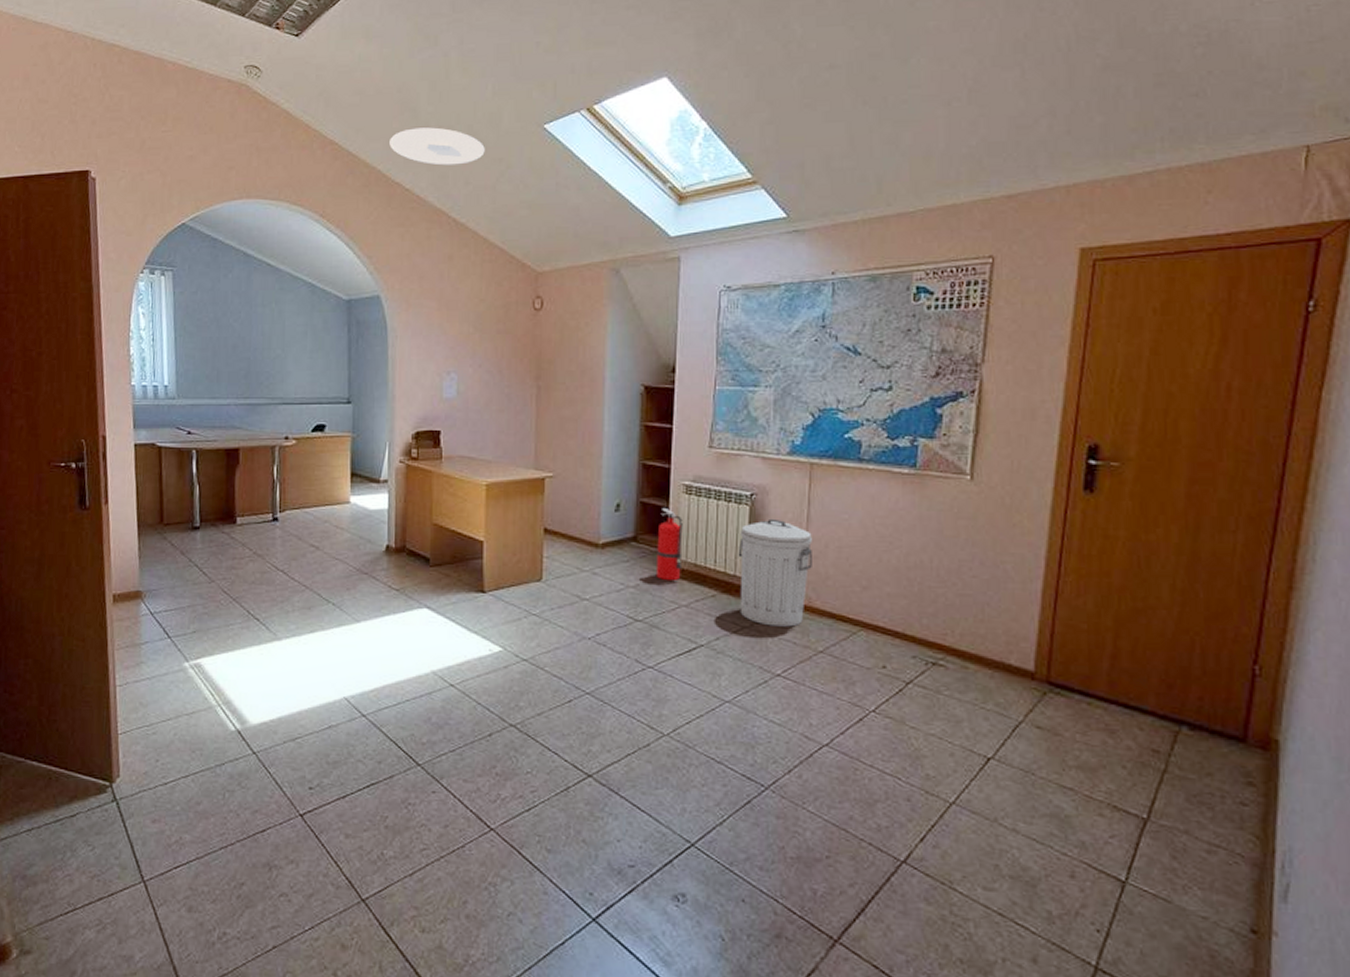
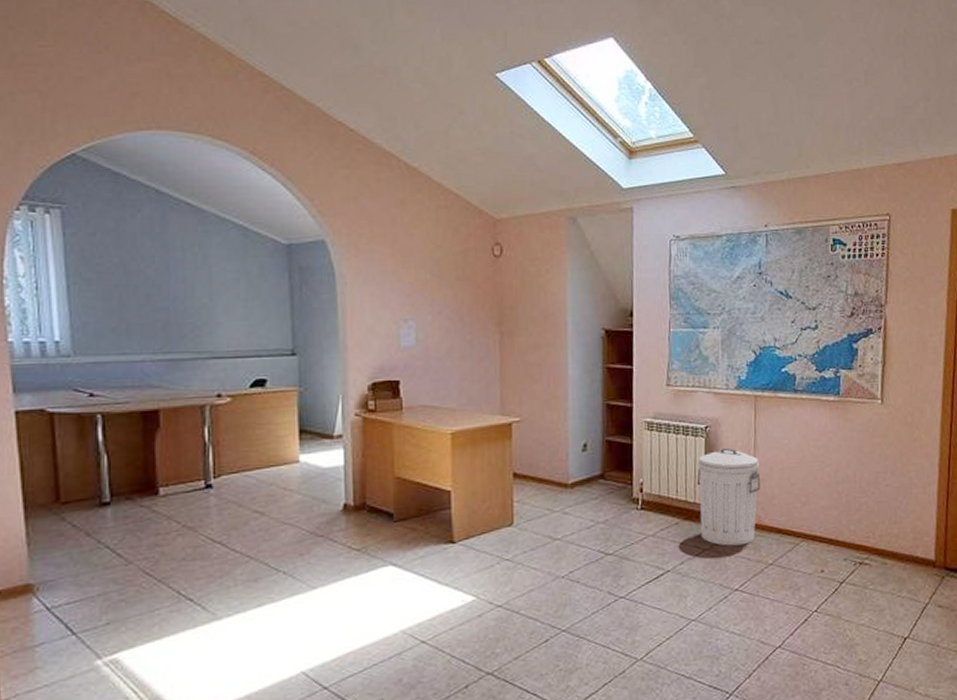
ceiling light: present [389,127,485,166] -> none [329,66,435,108]
fire extinguisher: present [655,508,683,581] -> none [623,445,648,514]

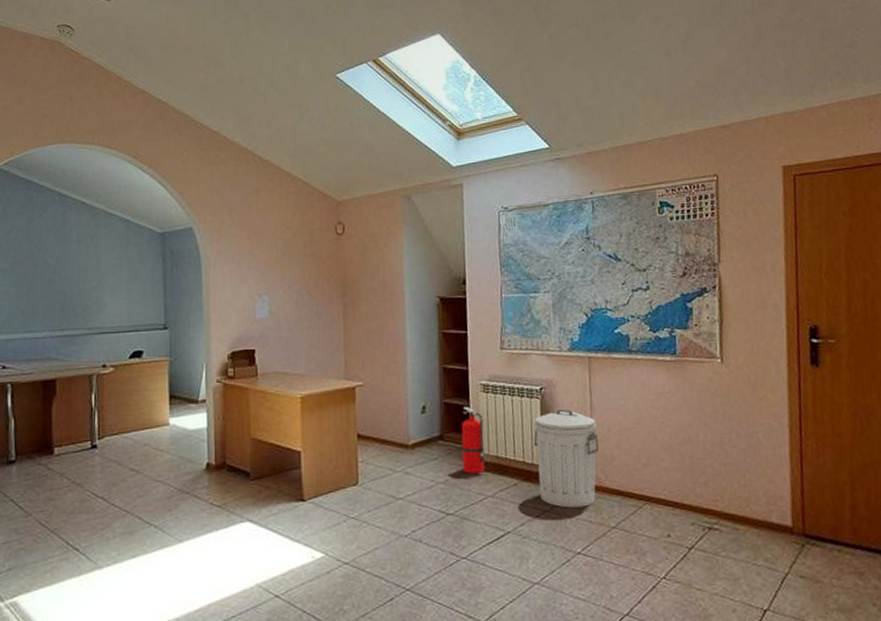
fire extinguisher: none [623,445,648,514] -> present [461,407,486,475]

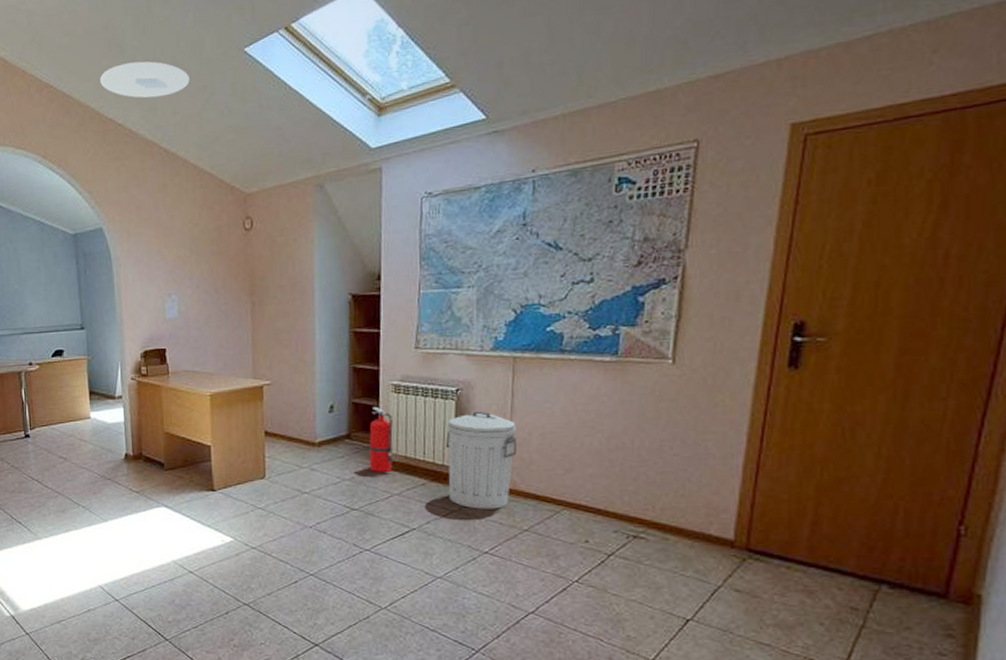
ceiling light: none [197,77,285,110] -> present [100,61,190,98]

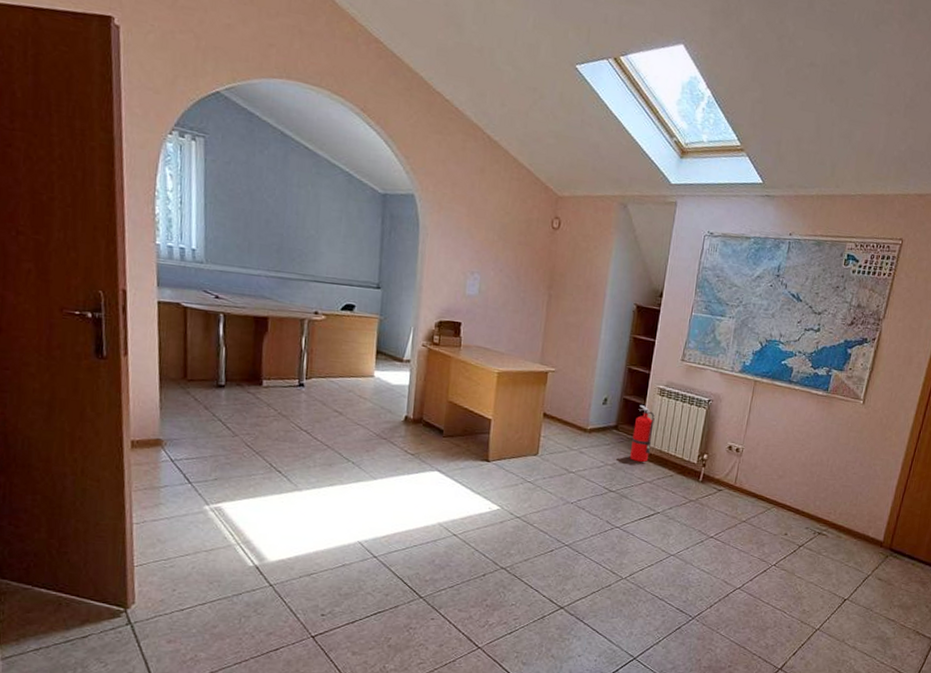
ceiling light: present [100,61,190,98] -> none [433,43,522,87]
trash can: present [445,411,516,509] -> none [689,420,749,502]

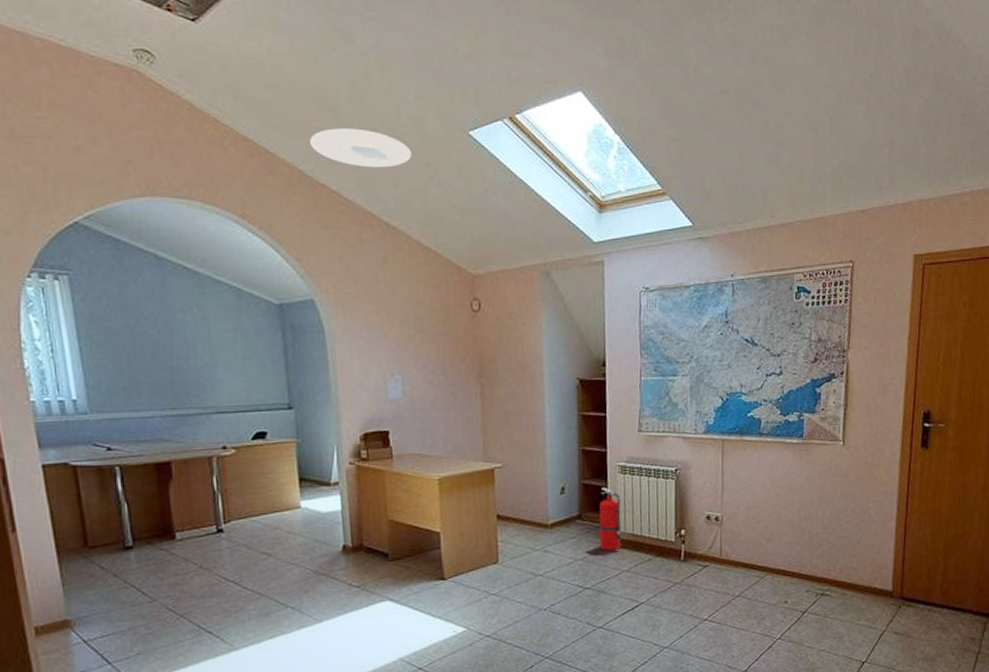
ceiling light: none [433,43,522,87] -> present [310,128,412,168]

